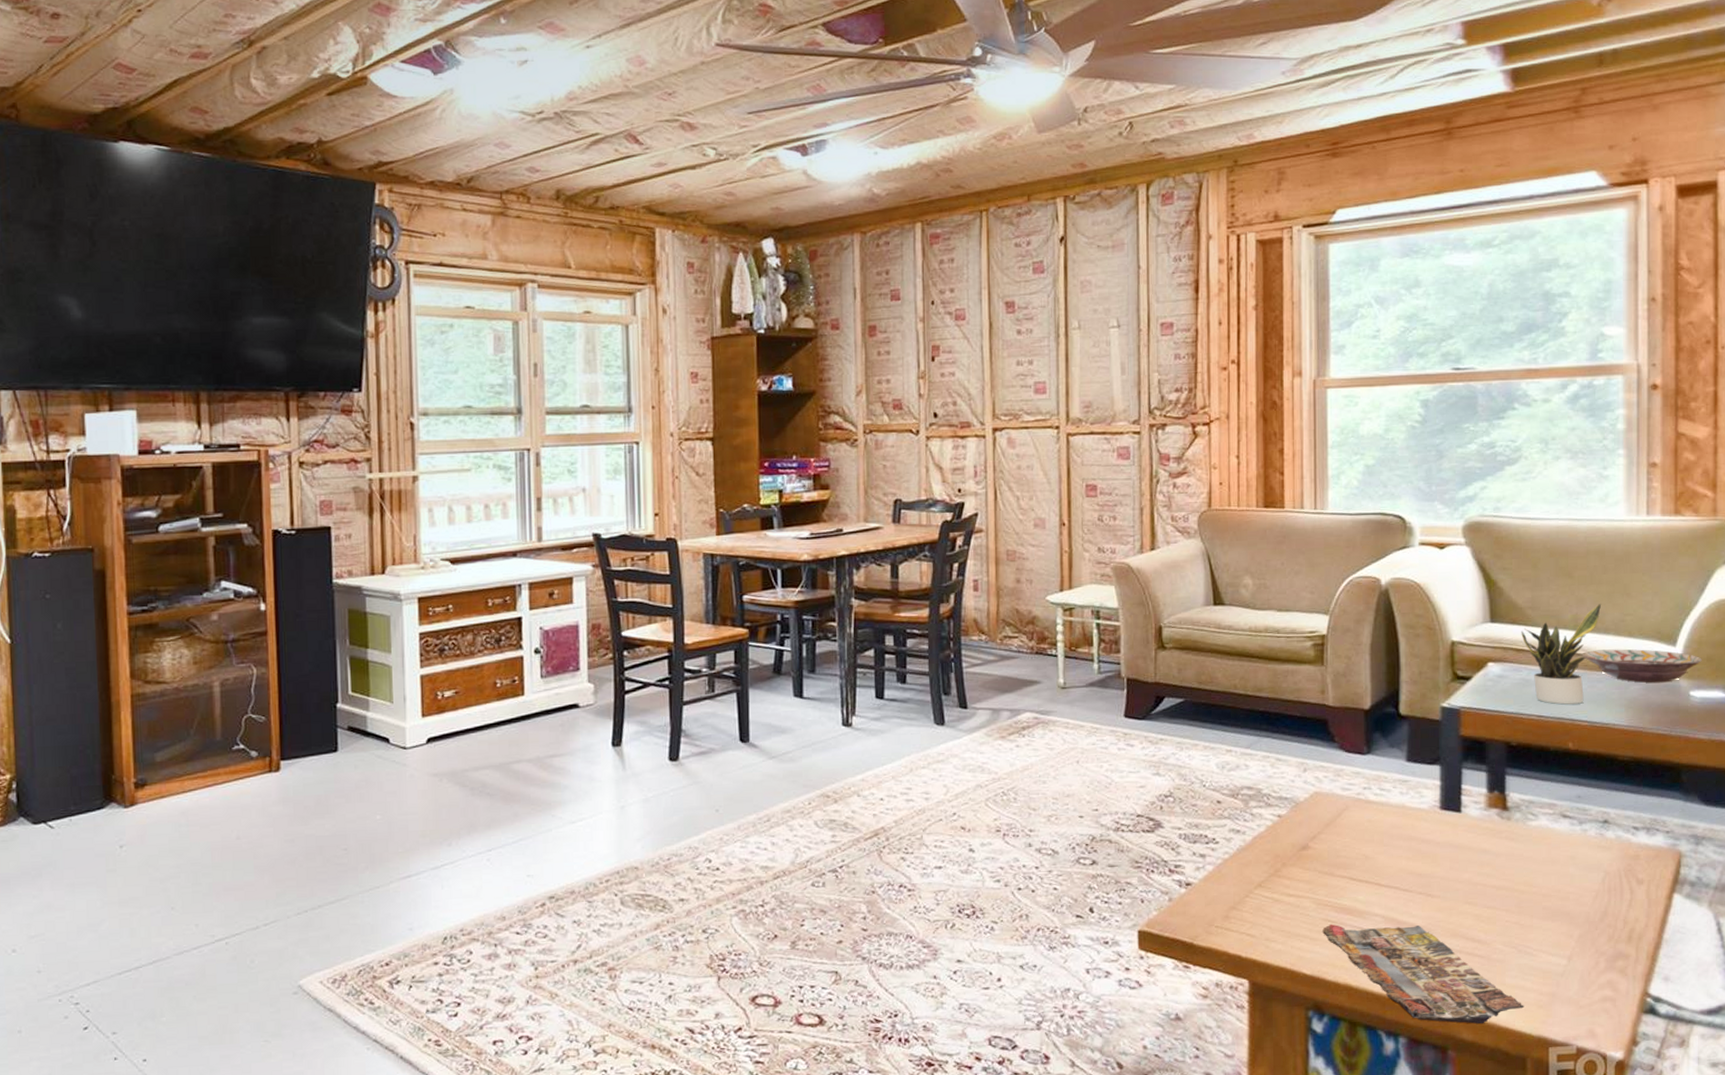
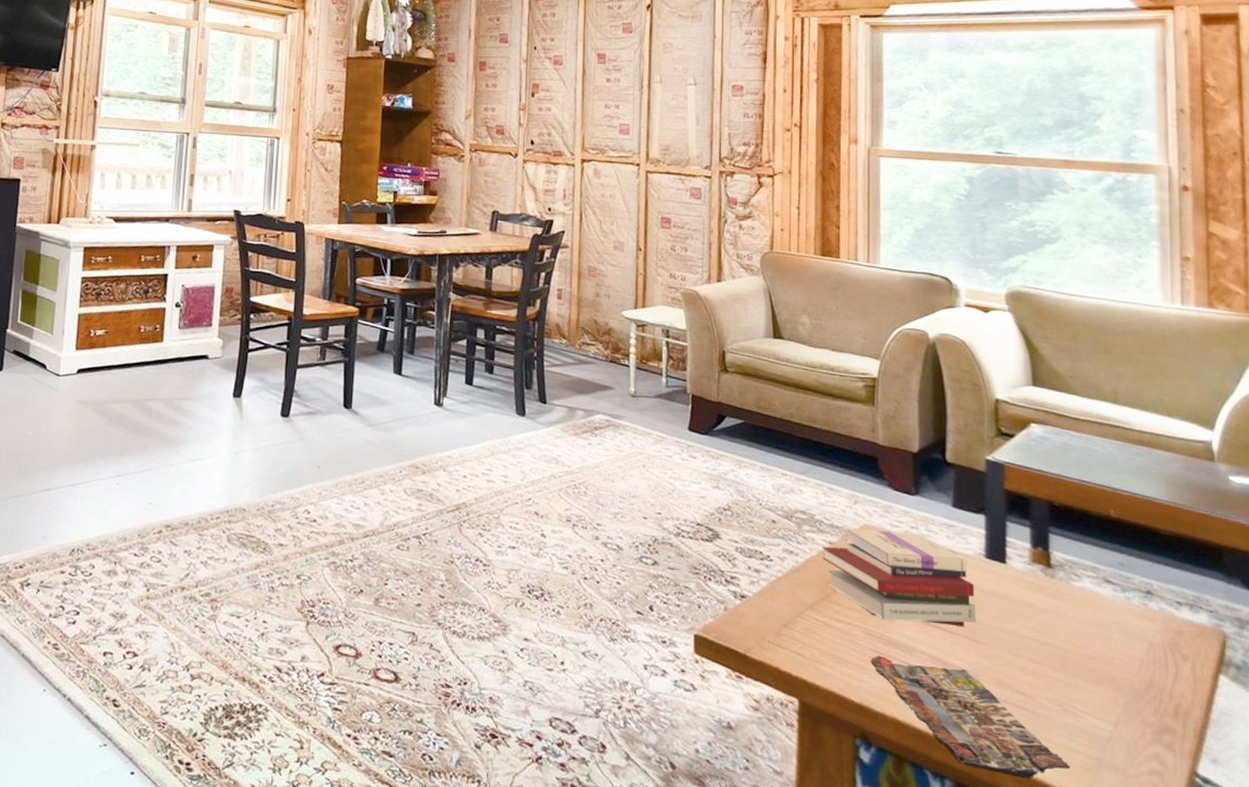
books: none [1270,794,1431,887] -> present [822,528,976,626]
potted plant: present [1521,604,1602,705] -> none [1062,381,1140,474]
decorative bowl: present [1581,649,1702,683] -> none [1121,424,1240,465]

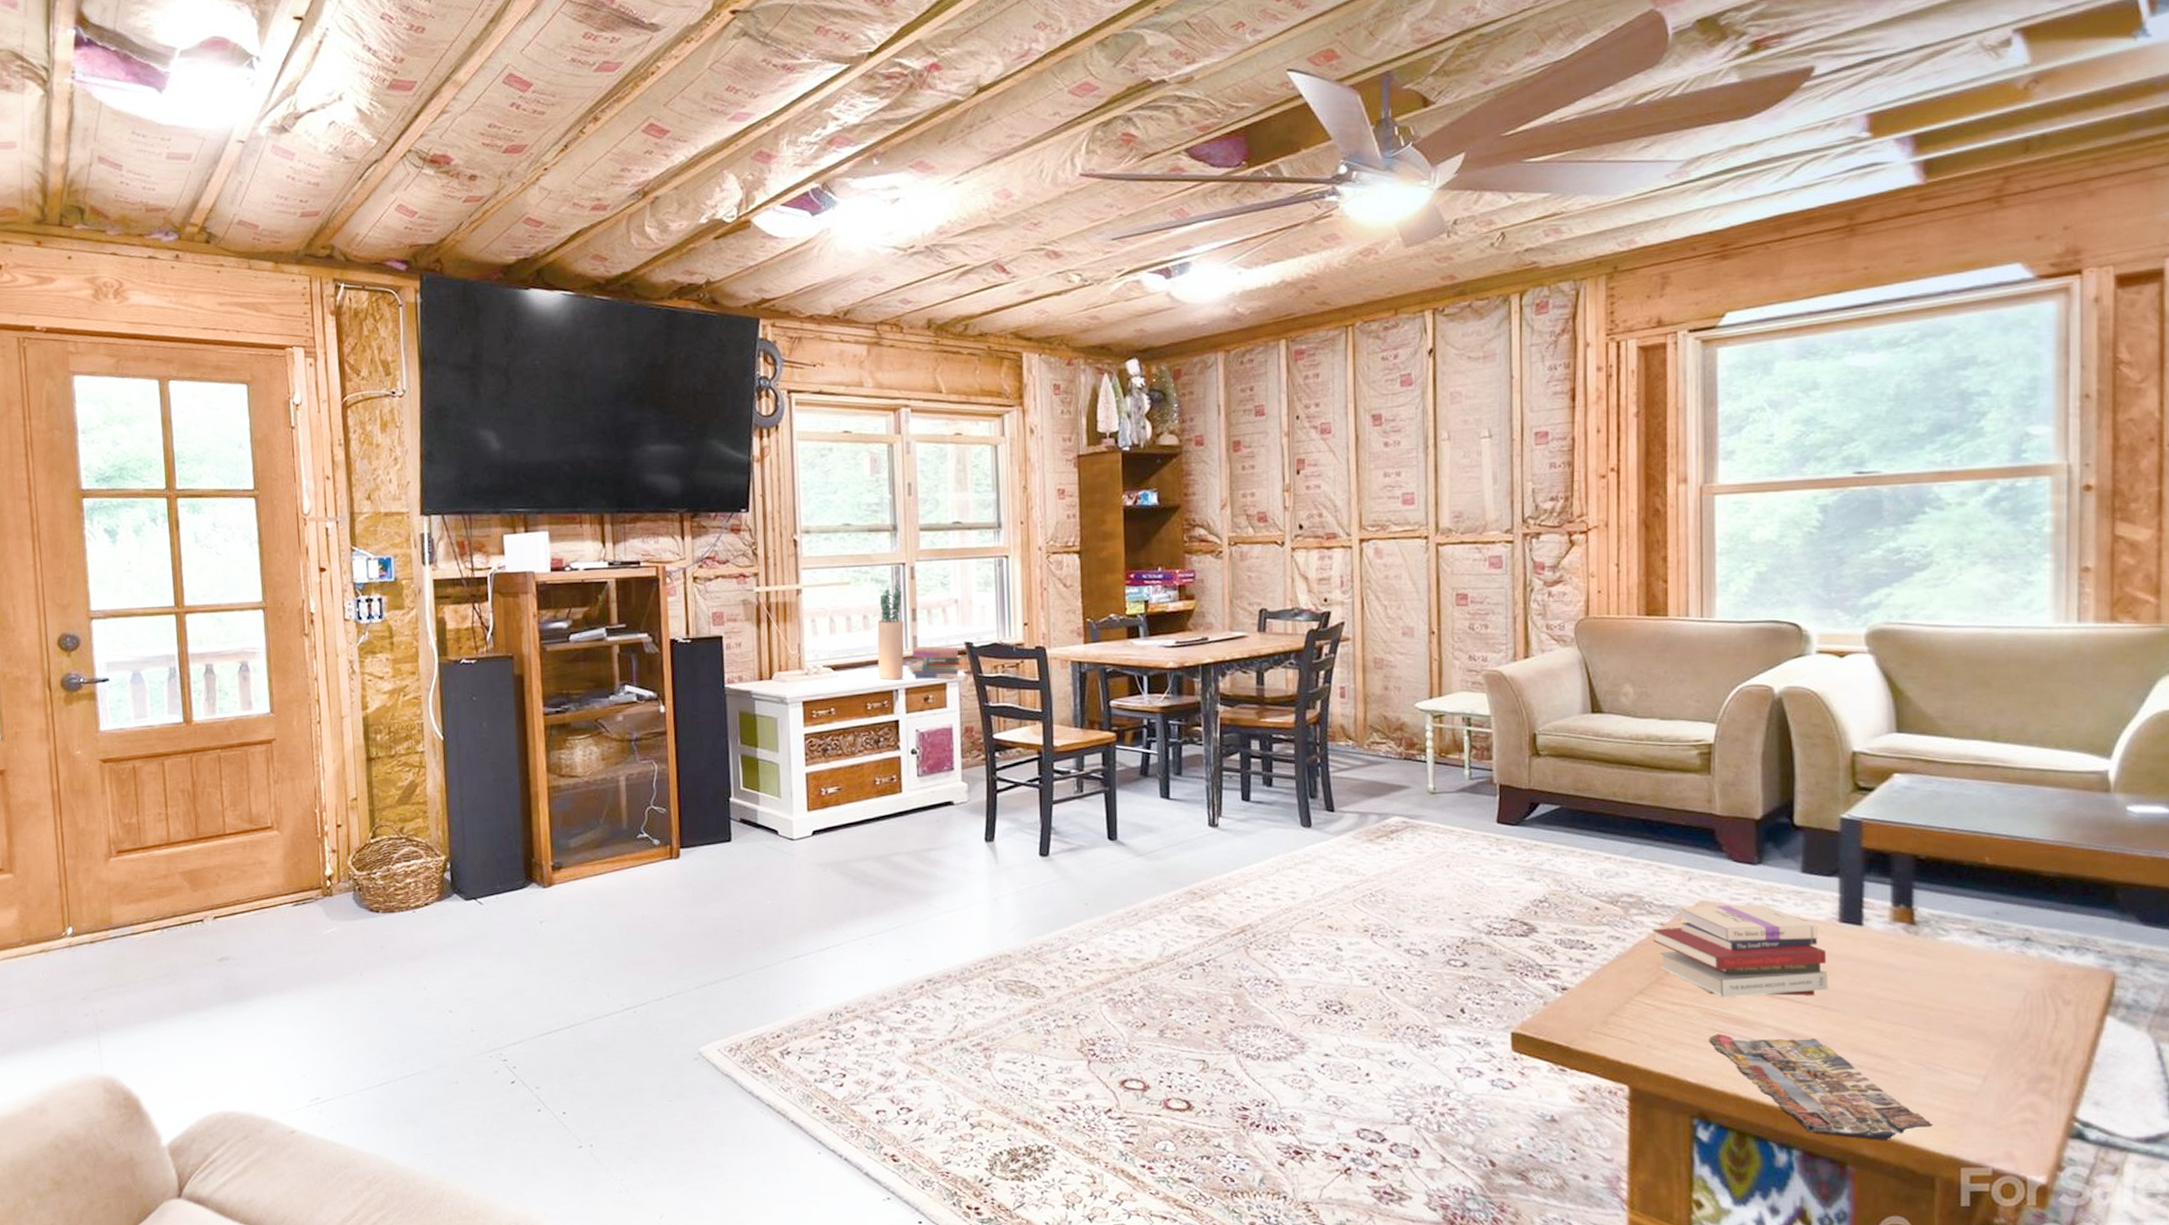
vase: none [154,147,184,238] -> present [877,579,904,681]
books: none [180,208,228,243] -> present [907,646,960,679]

